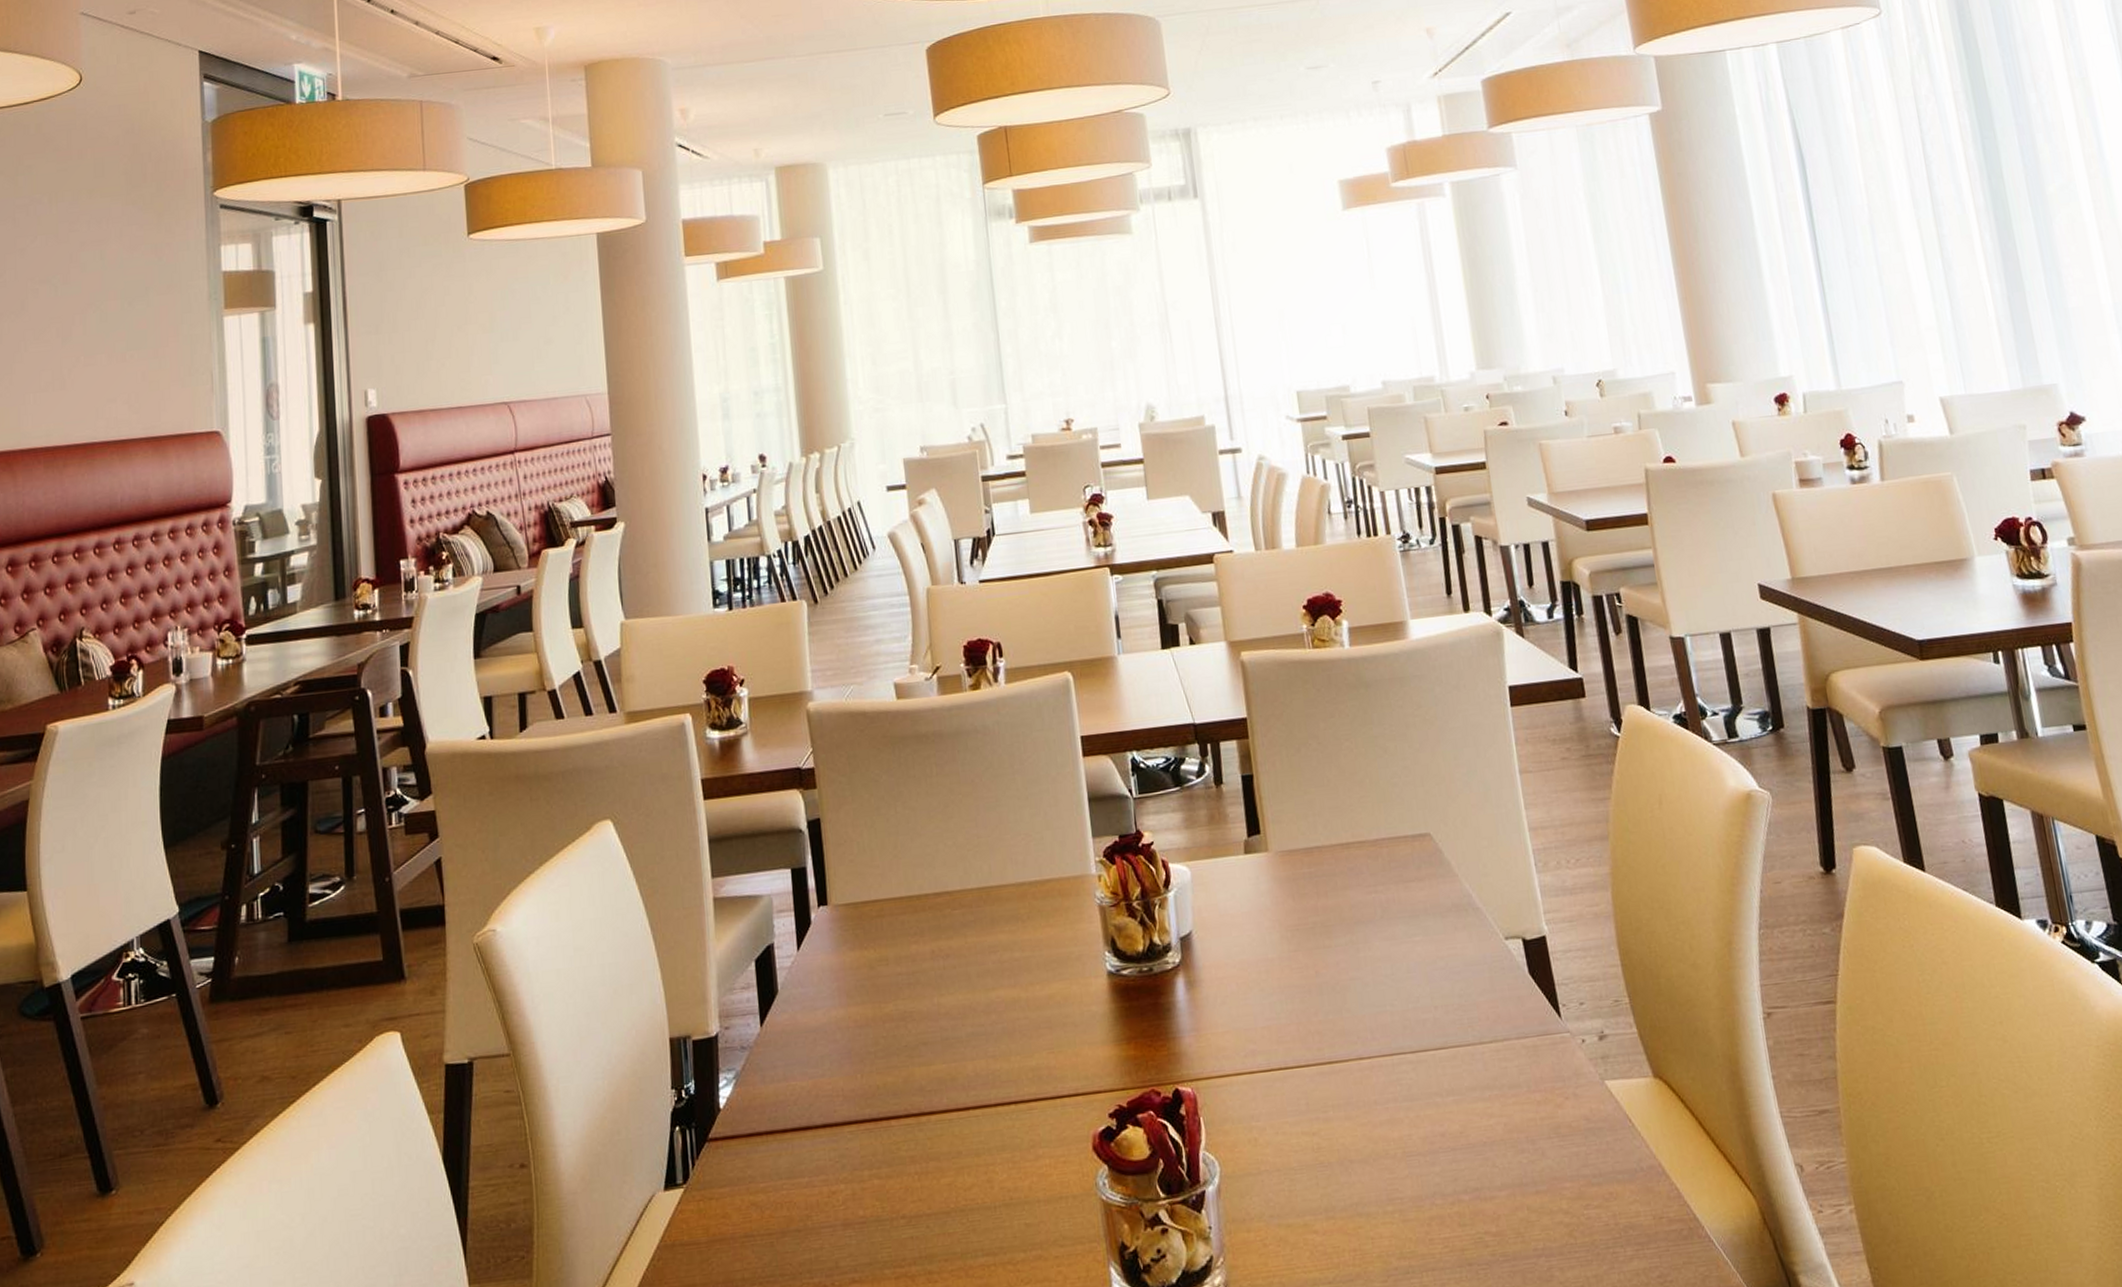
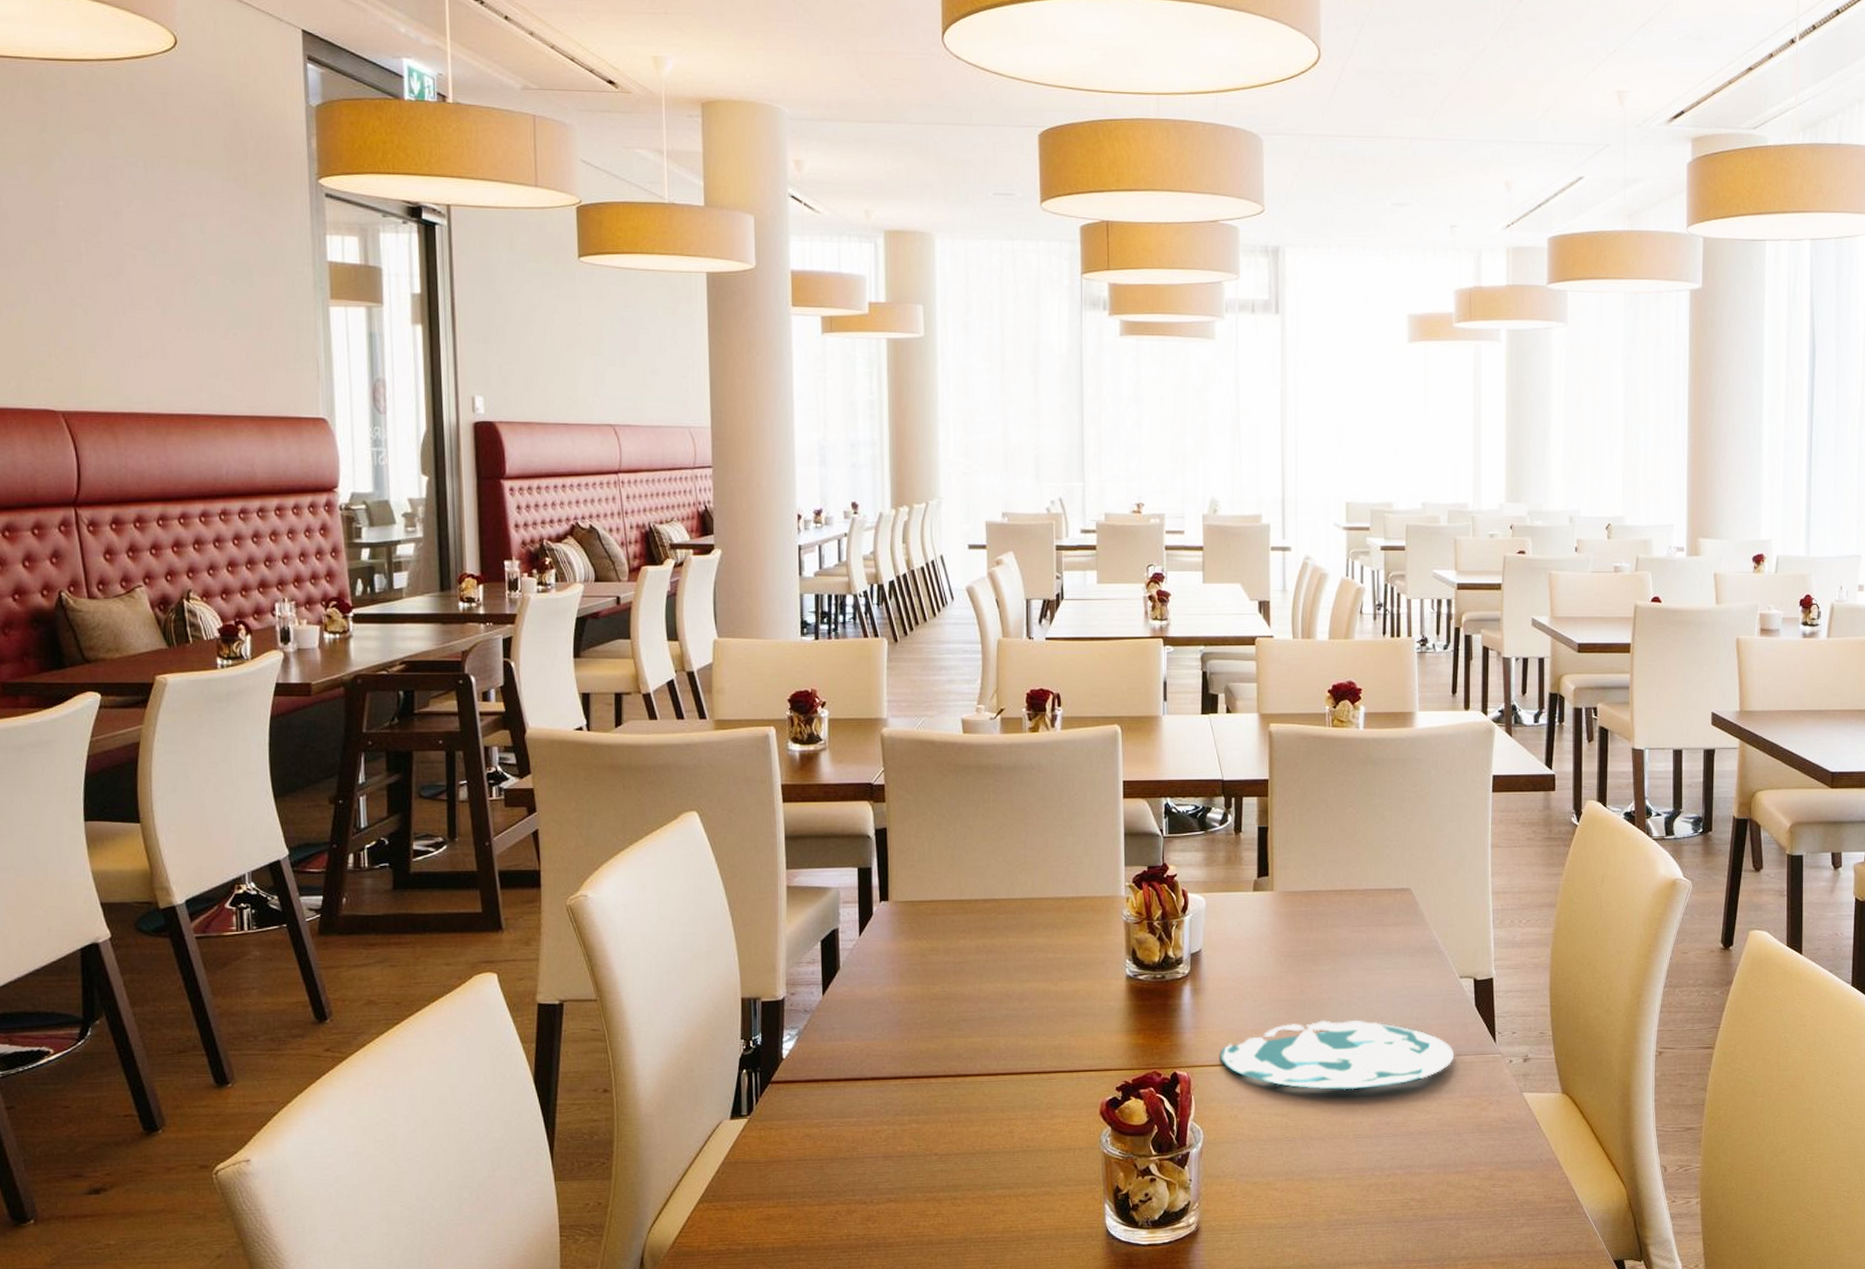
plate: none [1227,1003,1512,1097] -> present [1220,1019,1454,1090]

